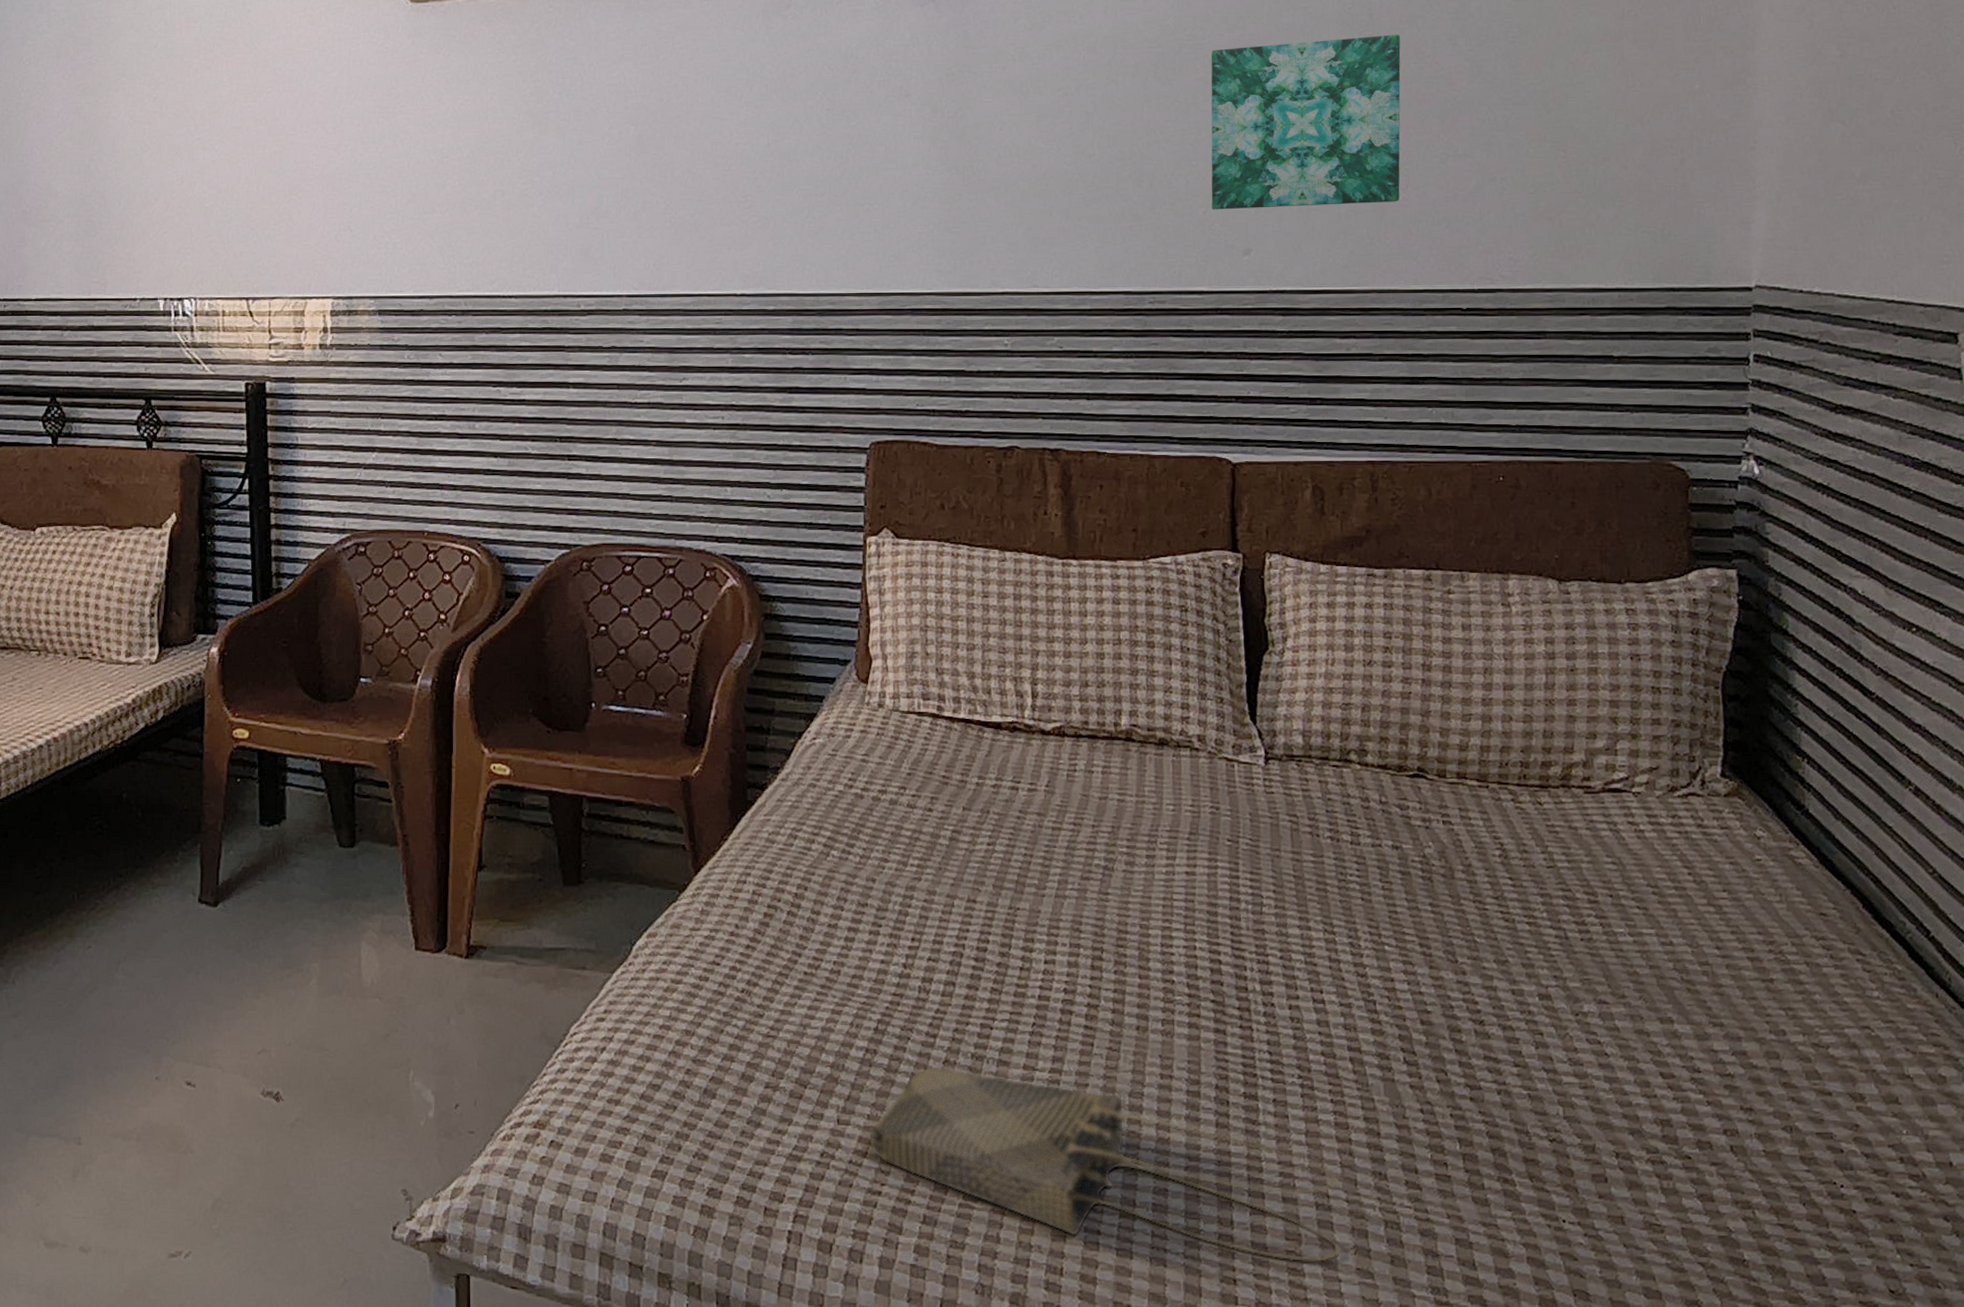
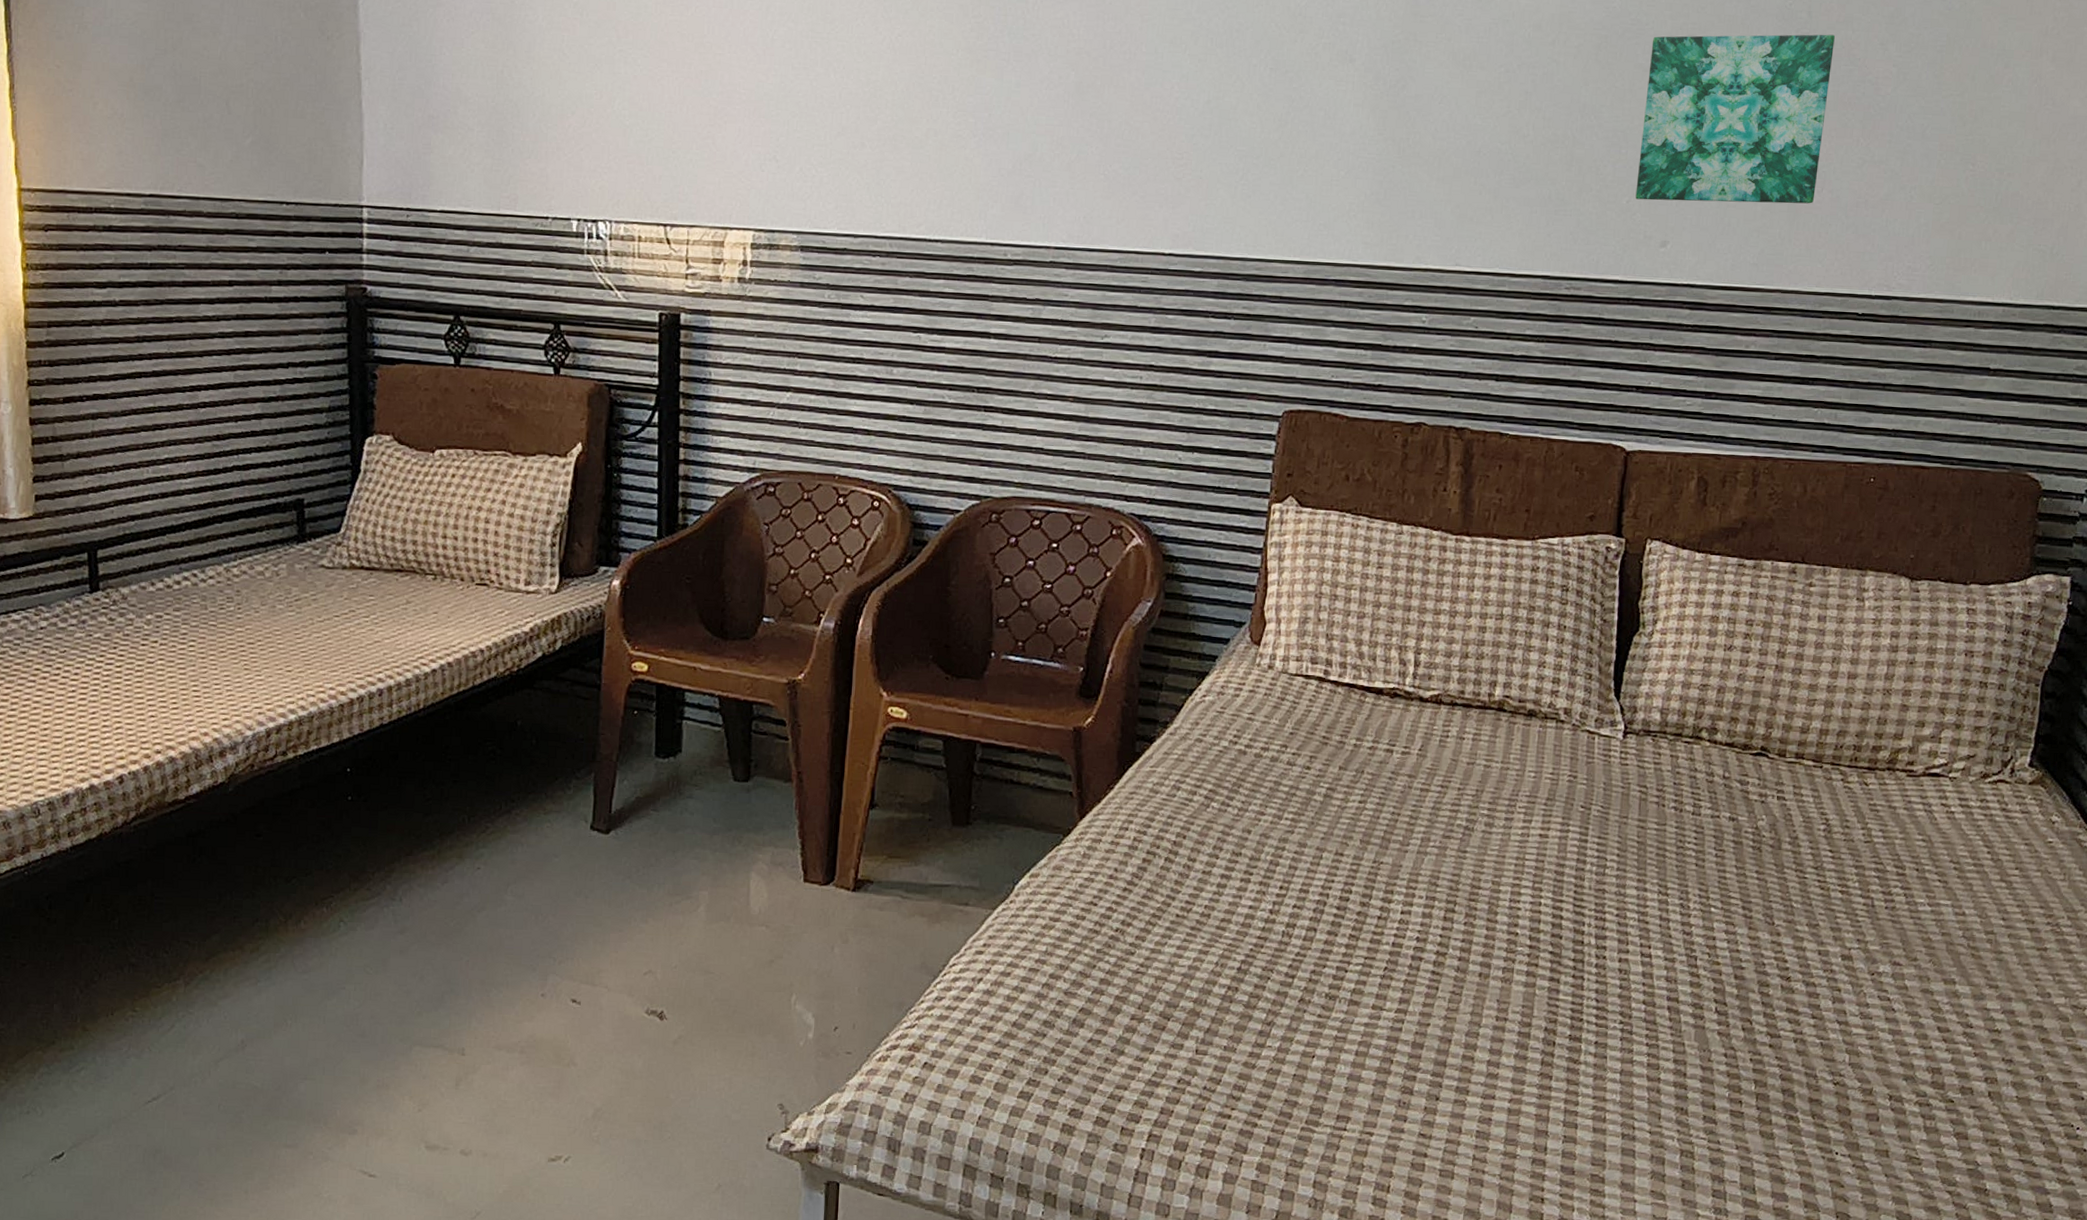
tote bag: present [868,1066,1342,1263] -> none [1223,1004,1645,1185]

